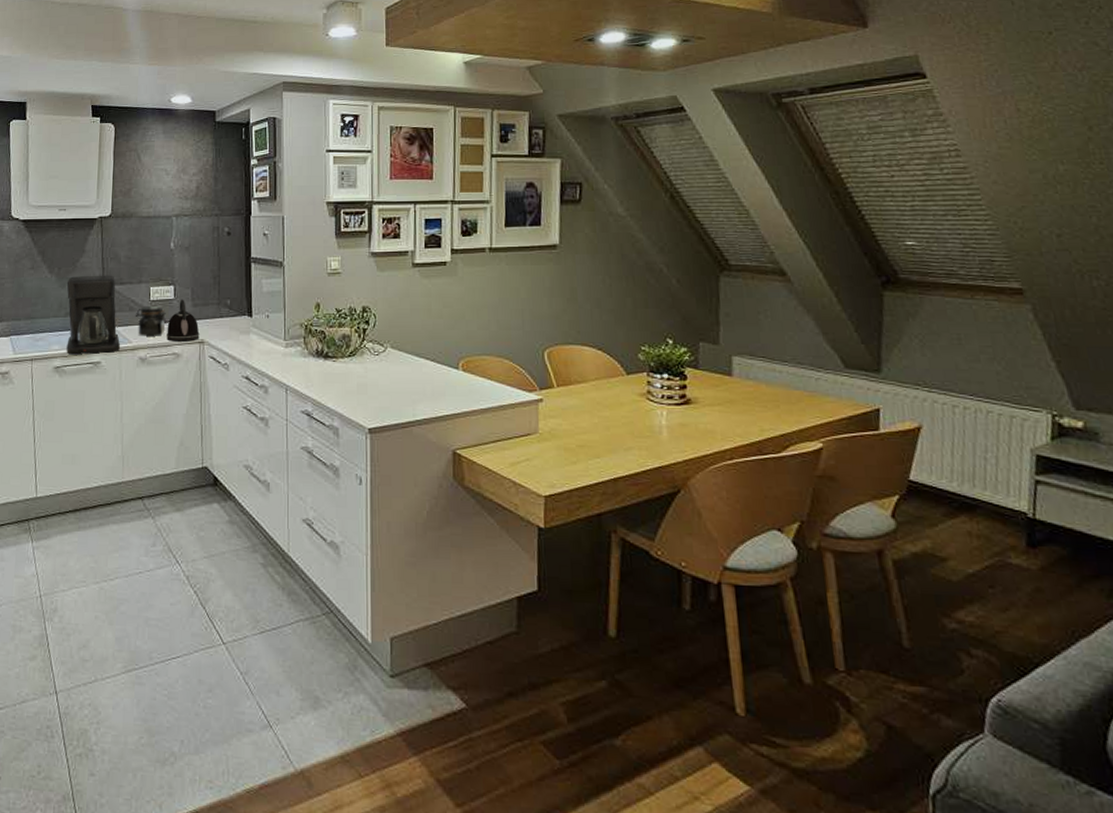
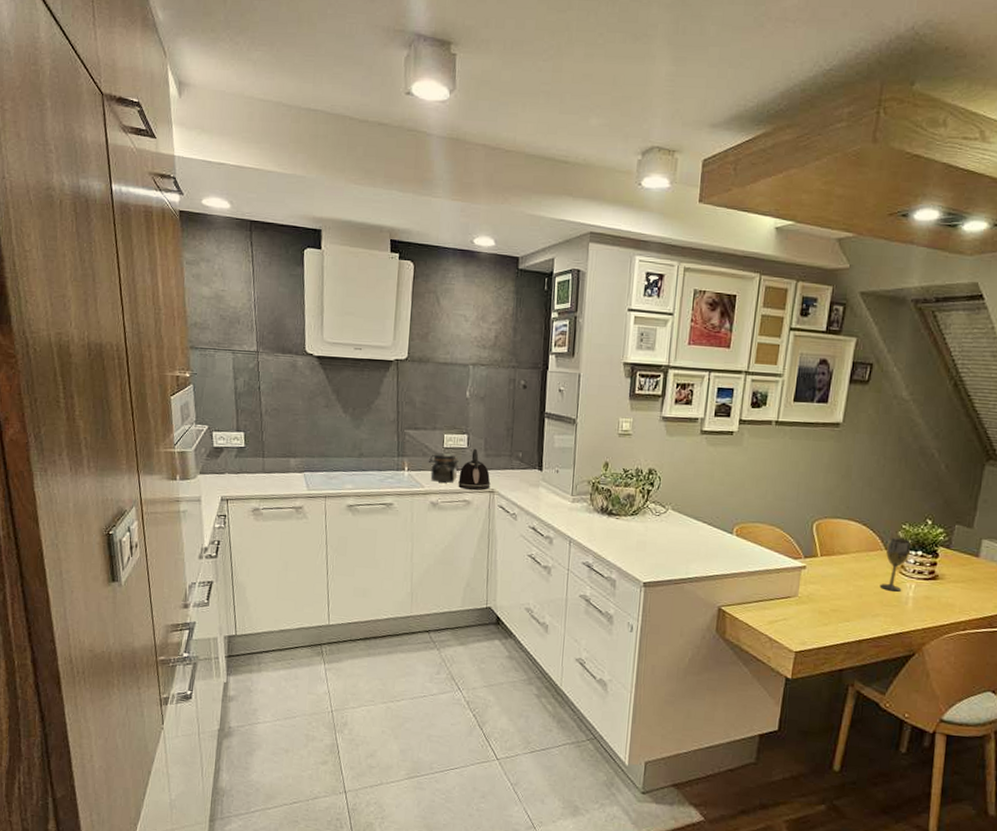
coffee maker: present [66,275,120,355] -> none [359,418,413,495]
wine glass: none [627,361,656,420] -> present [879,537,911,592]

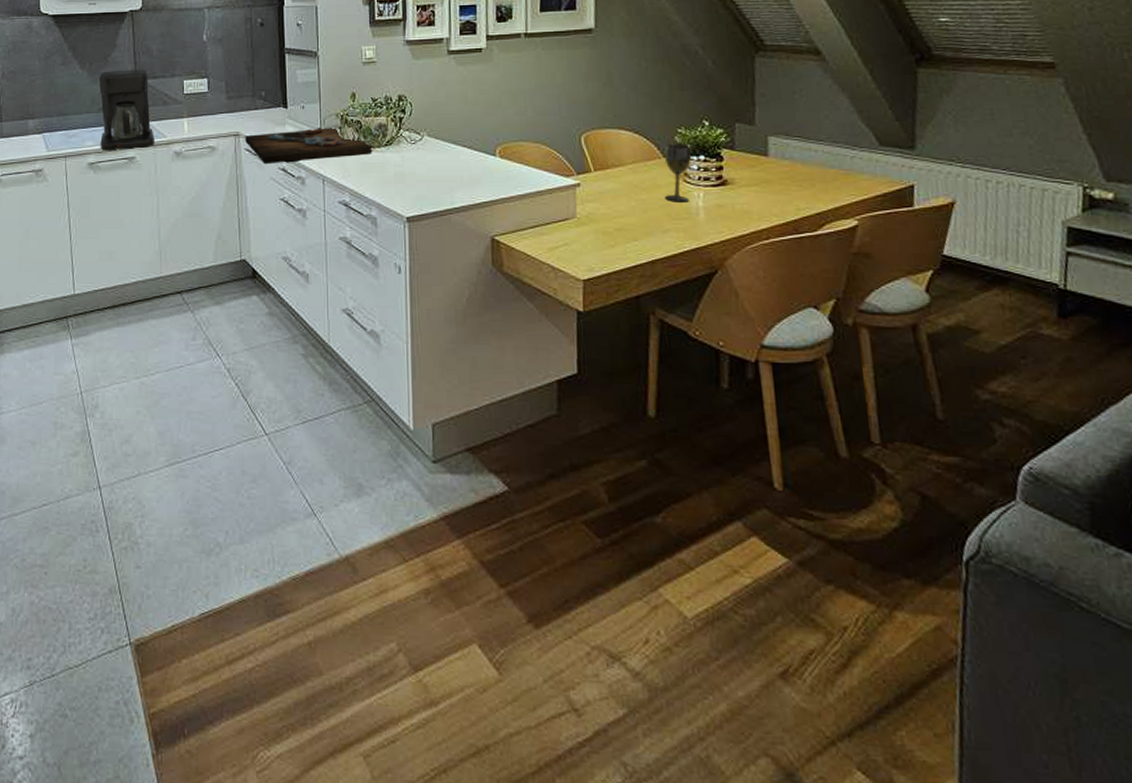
coffee maker: none [359,418,413,495] -> present [98,69,154,151]
jar: present [428,452,459,483] -> none [169,99,201,130]
kettle: present [458,448,491,490] -> none [201,92,235,135]
cutting board: none [499,492,618,523] -> present [245,127,371,165]

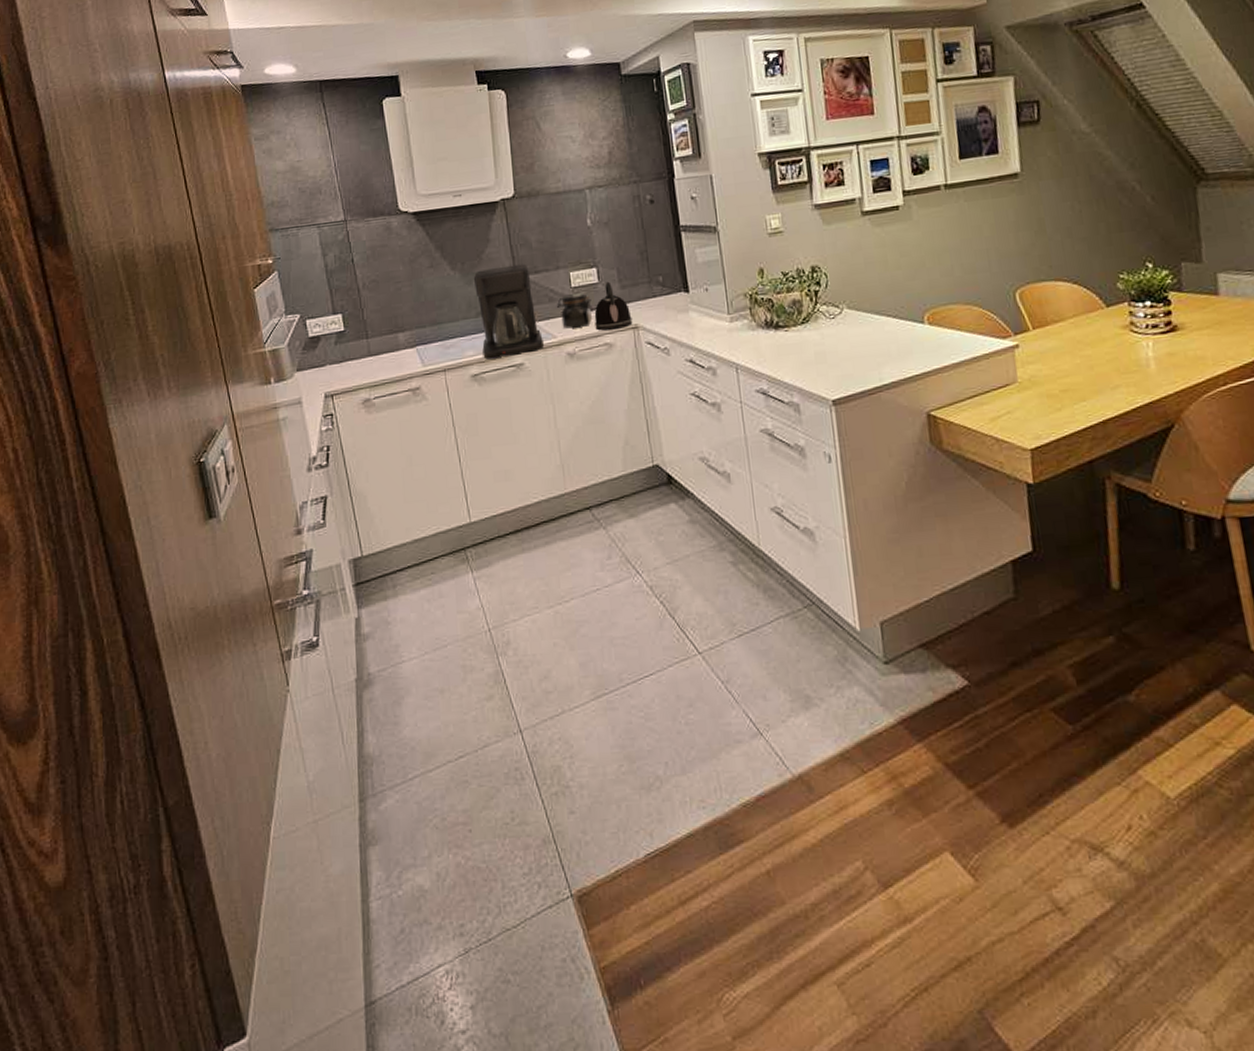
jar: none [169,99,201,130] -> present [556,292,594,329]
kettle: none [201,92,235,135] -> present [594,281,633,331]
cutting board: present [245,127,371,165] -> none [645,308,787,358]
wine glass: present [664,143,692,202] -> none [1107,290,1139,355]

